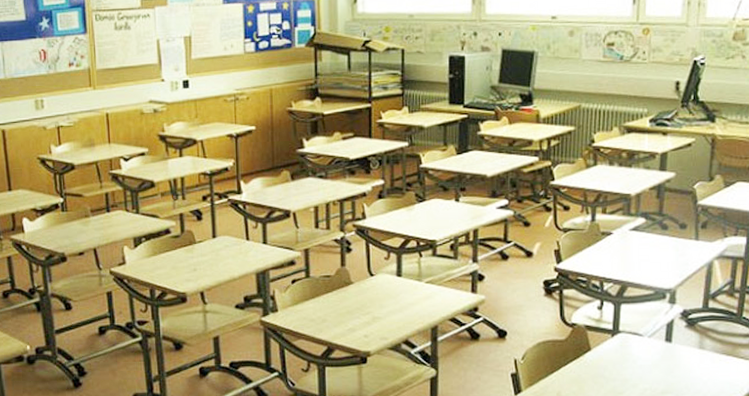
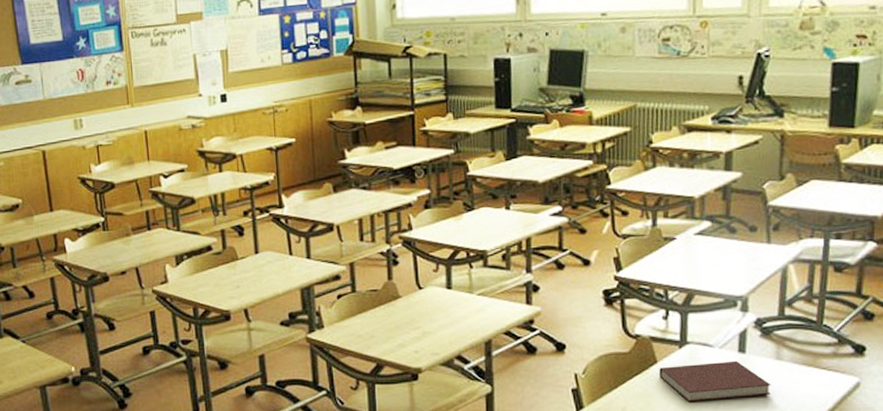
notebook: none [592,349,694,388] -> present [659,360,771,403]

